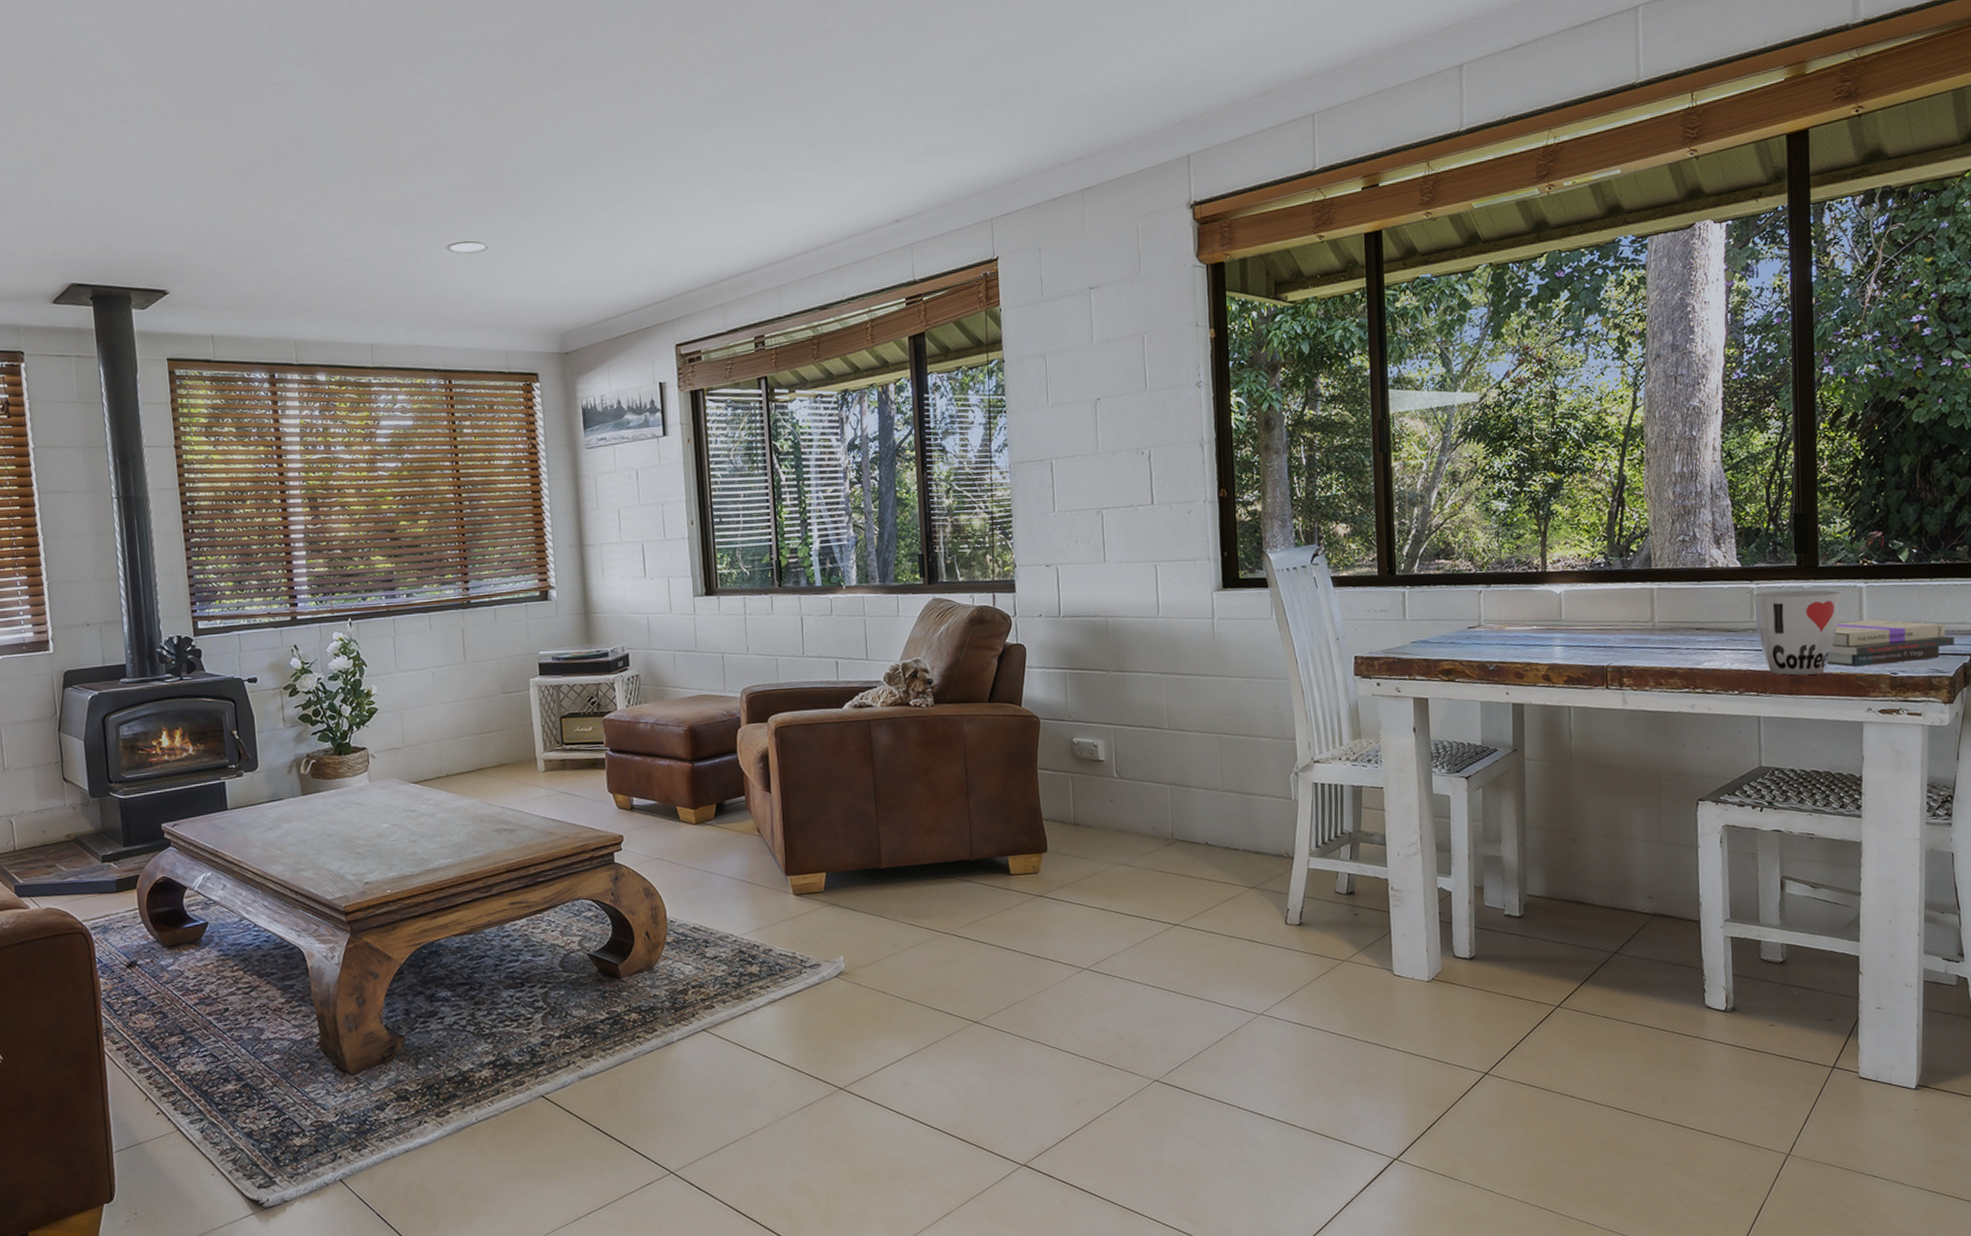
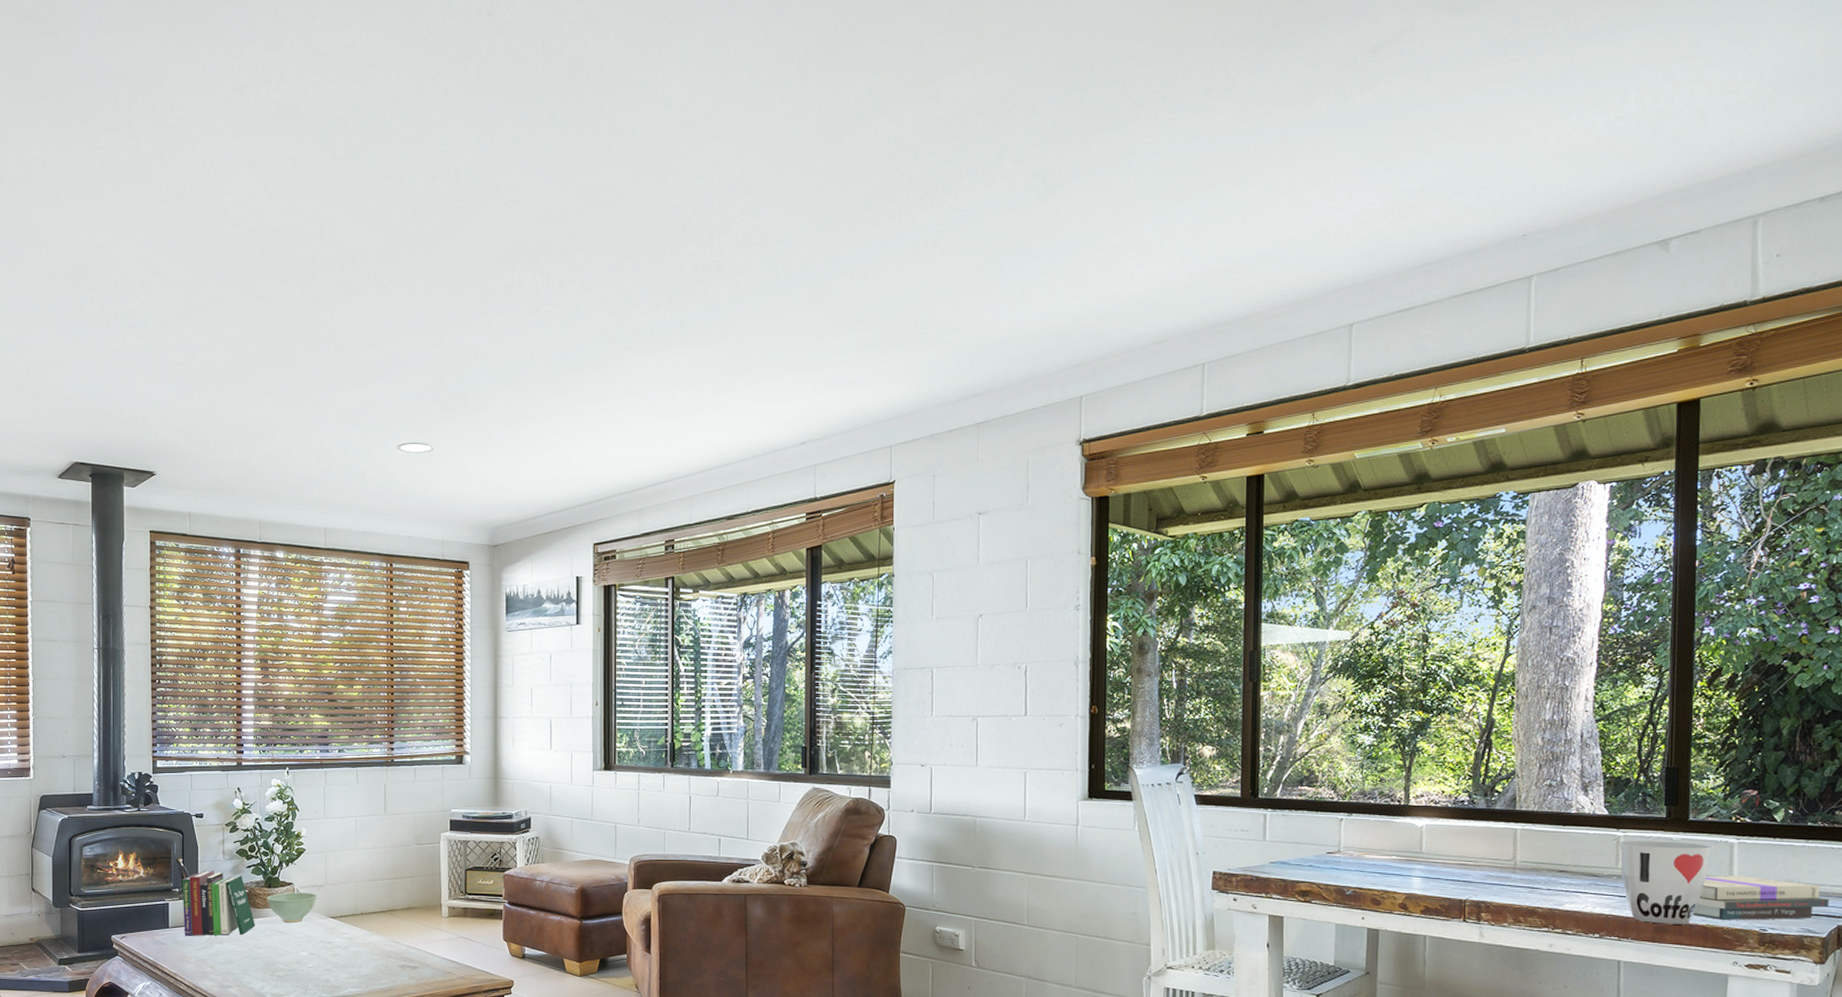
books: none [238,741,328,817] -> present [182,871,256,936]
bowl: none [338,757,396,794] -> present [267,892,317,924]

